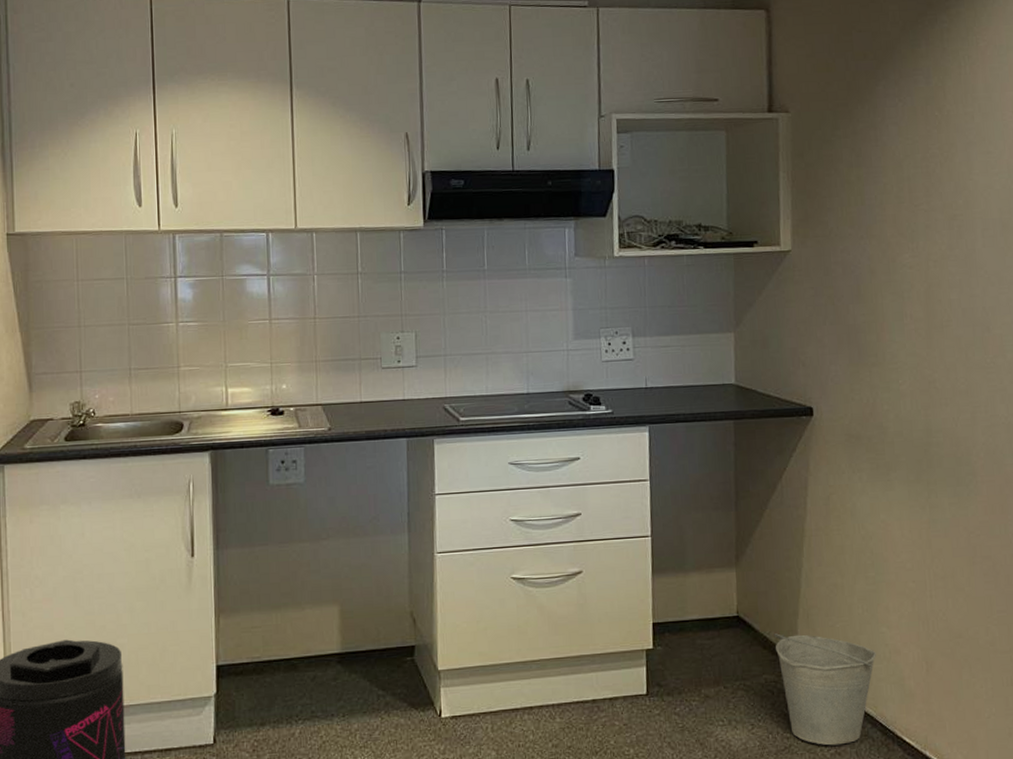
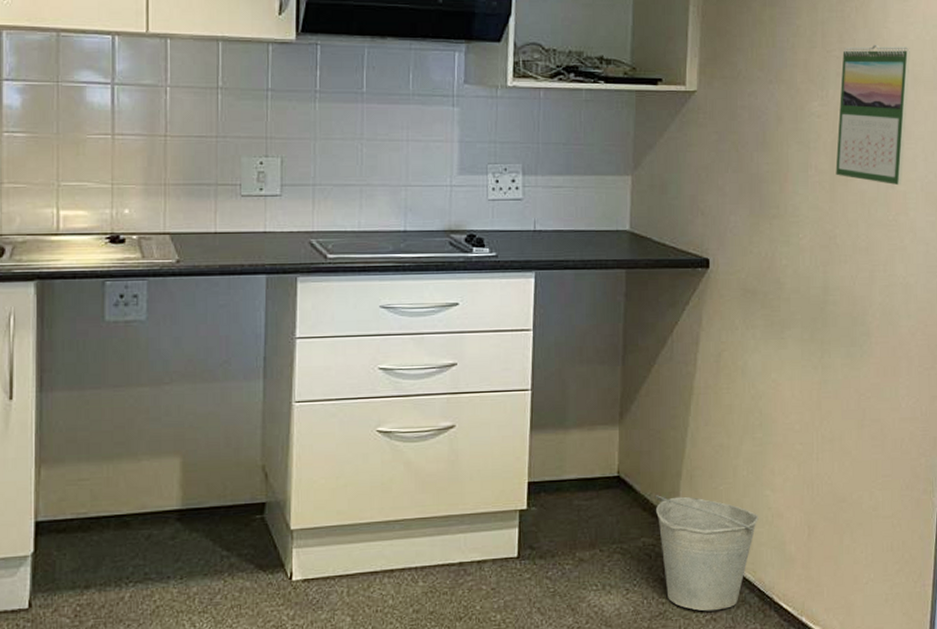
calendar: none [930,195,998,329] -> present [835,44,910,186]

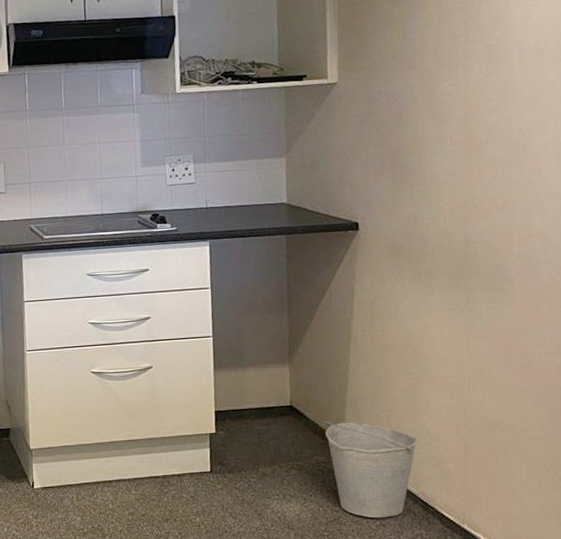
calendar: present [835,44,910,186] -> none [469,26,534,149]

